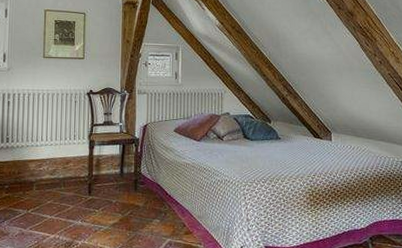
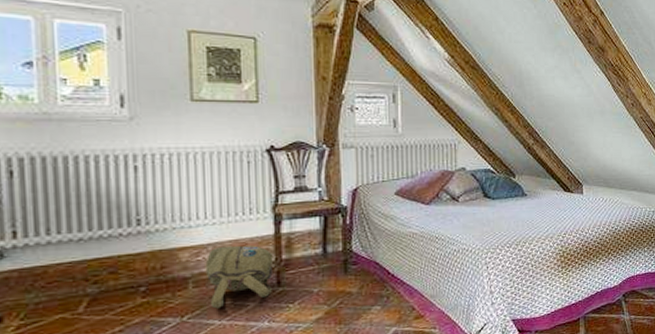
backpack: none [44,161,88,207] -> present [205,245,274,309]

